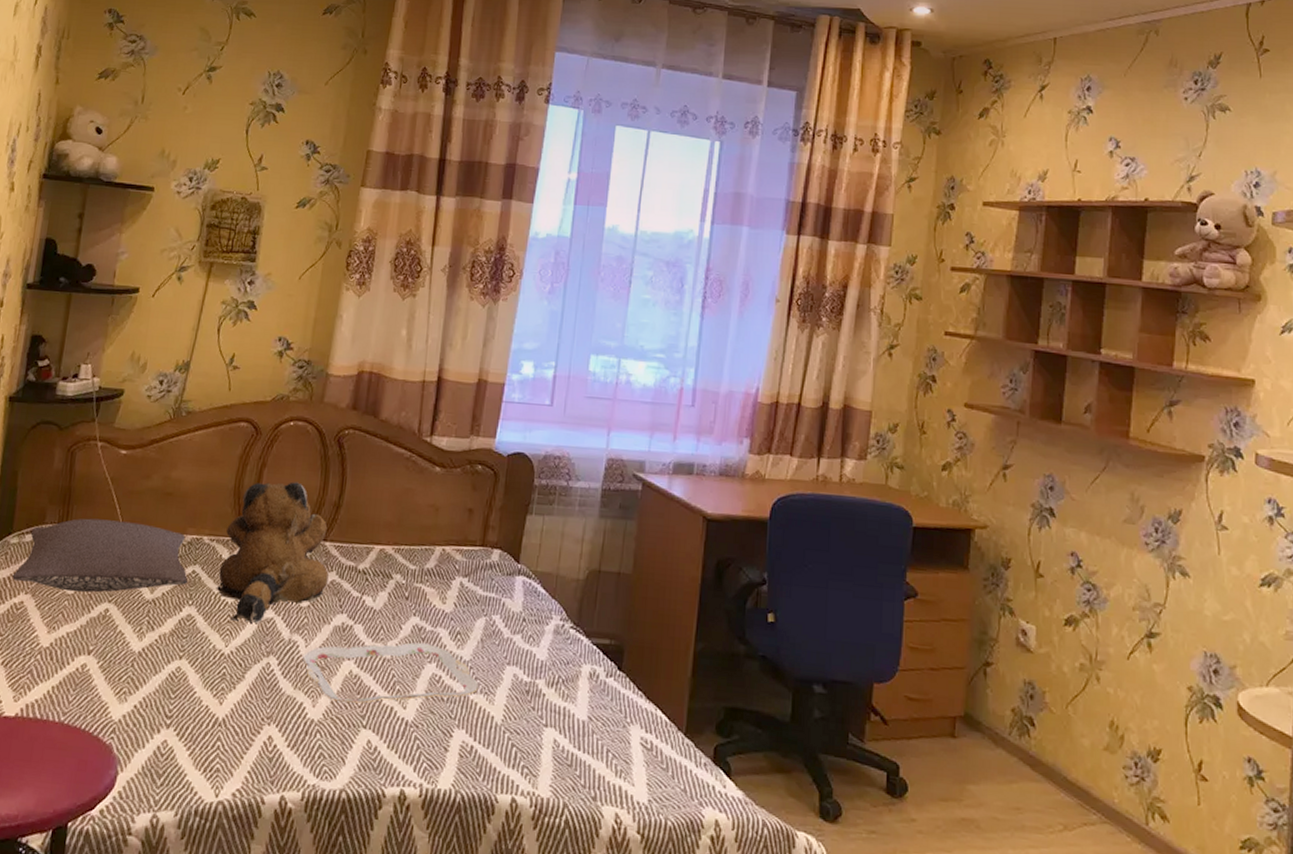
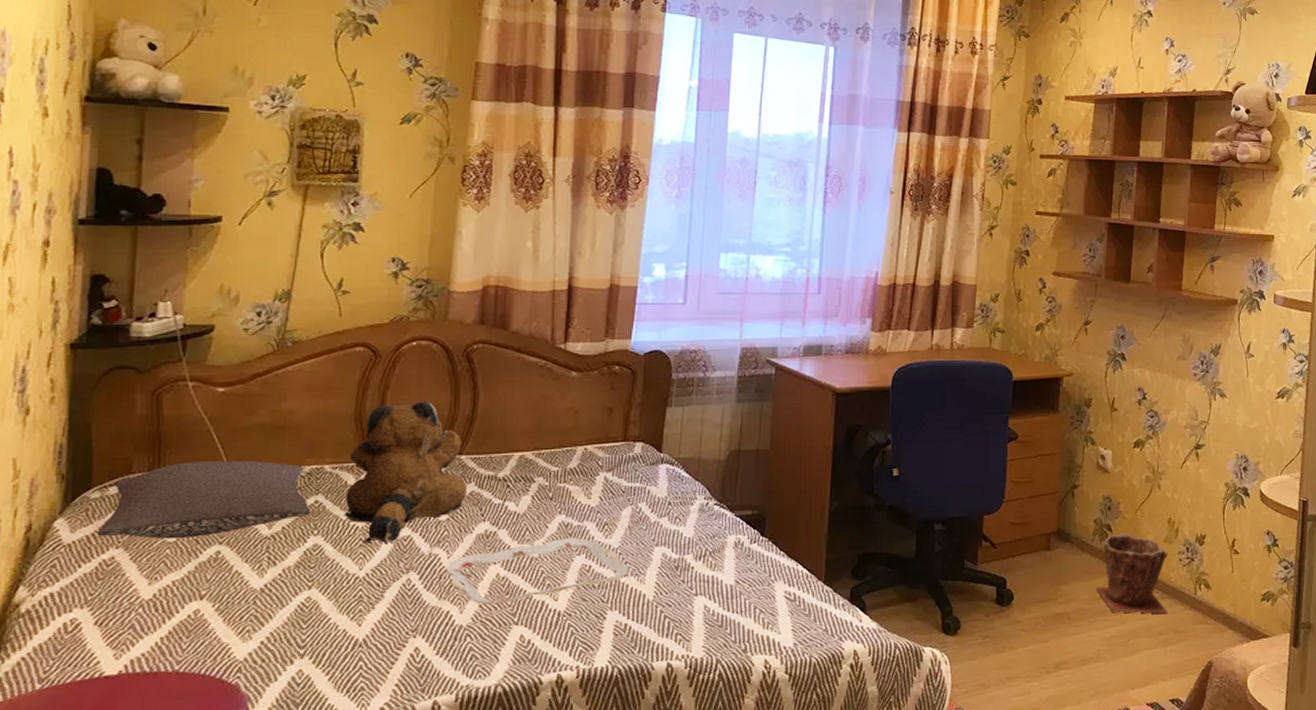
plant pot: none [1013,729,1110,843] -> present [1096,532,1168,614]

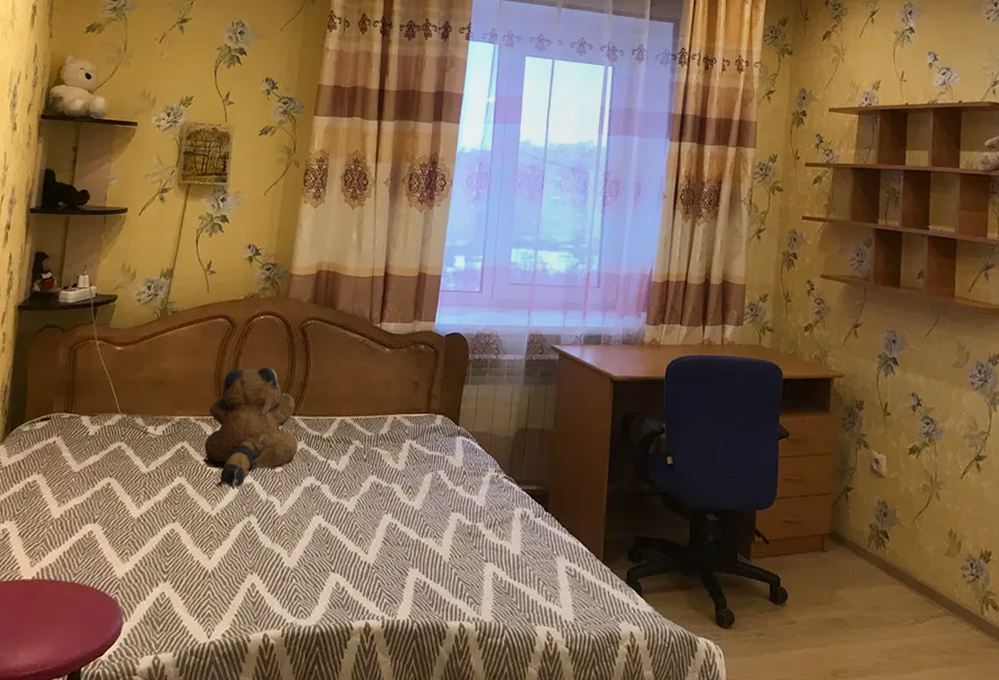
pillow: present [97,460,310,540] -> none [25,406,178,470]
serving tray: present [446,538,629,604] -> none [278,497,428,551]
plant pot: present [1096,532,1168,614] -> none [873,541,953,631]

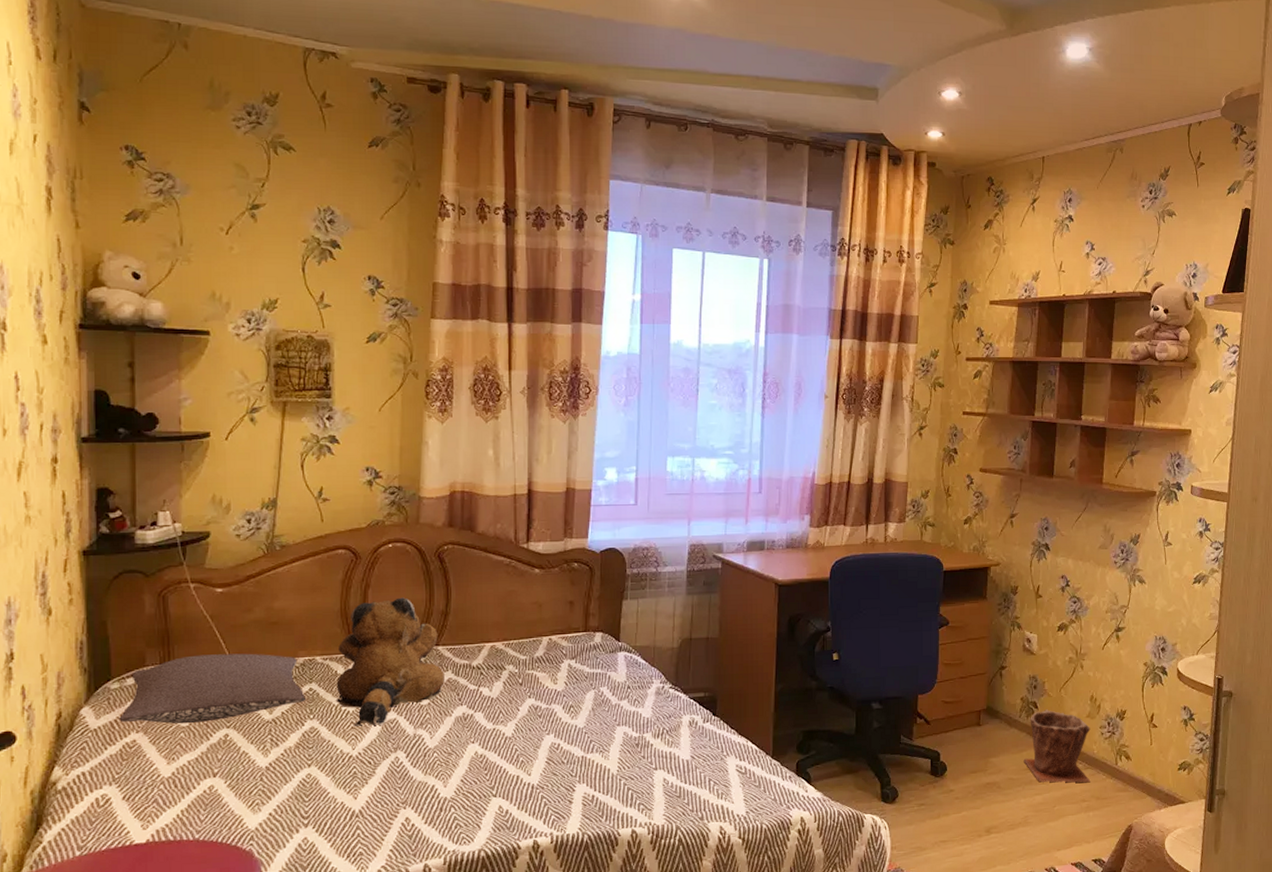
pillow: none [25,406,178,470] -> present [119,653,306,724]
plant pot: none [873,541,953,631] -> present [1023,709,1091,783]

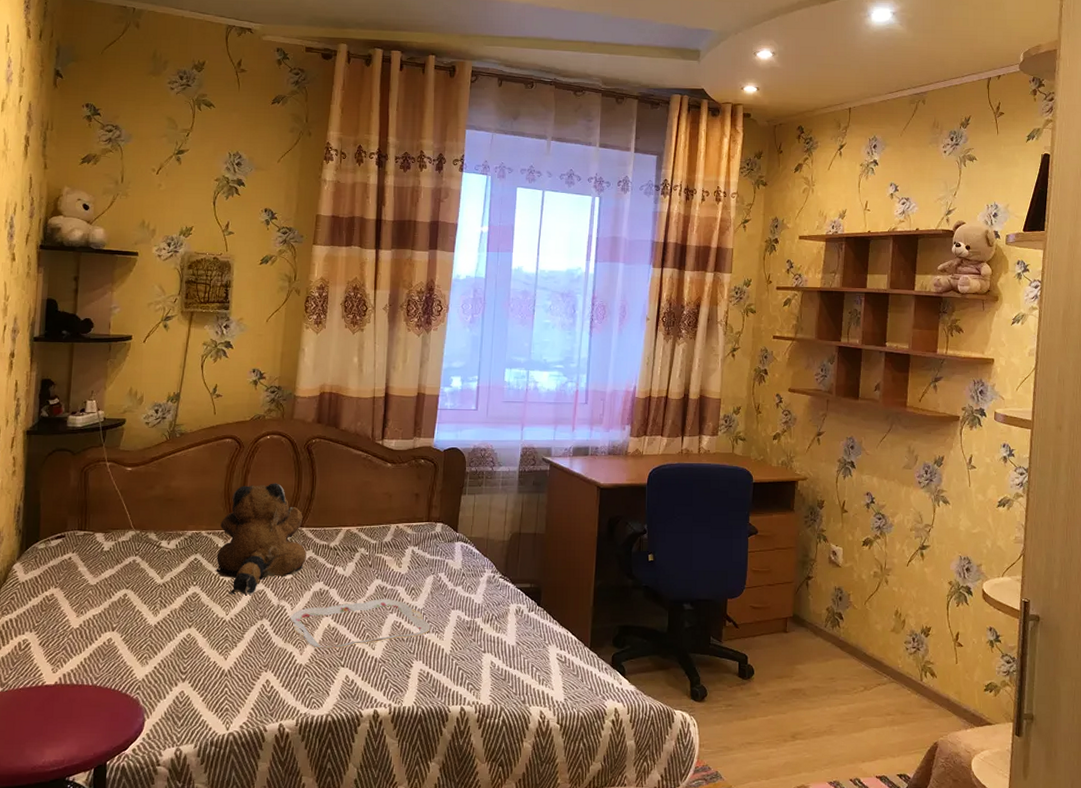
pillow: present [119,653,306,724] -> none [42,524,191,583]
serving tray: none [429,719,594,779] -> present [290,599,431,649]
plant pot: present [1023,709,1091,783] -> none [828,621,896,696]

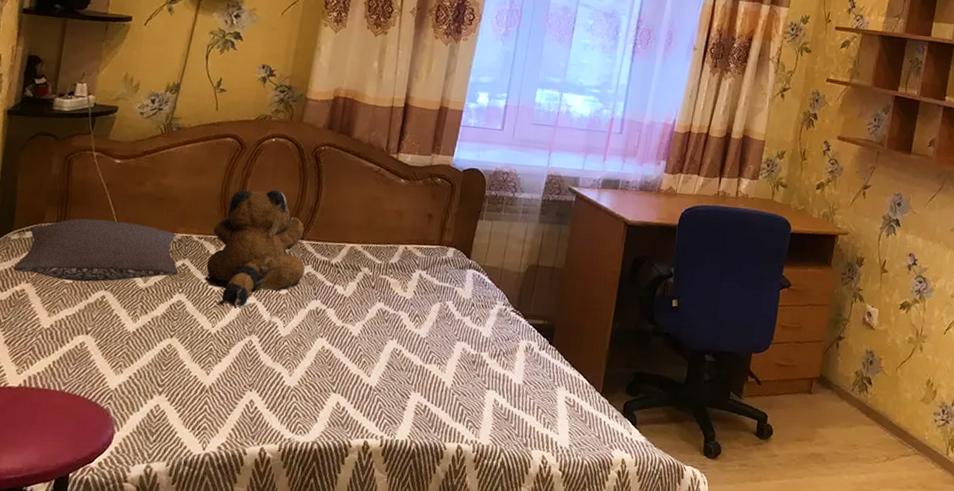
pillow: none [42,524,191,583] -> present [13,218,178,282]
serving tray: present [290,599,431,649] -> none [281,323,433,373]

